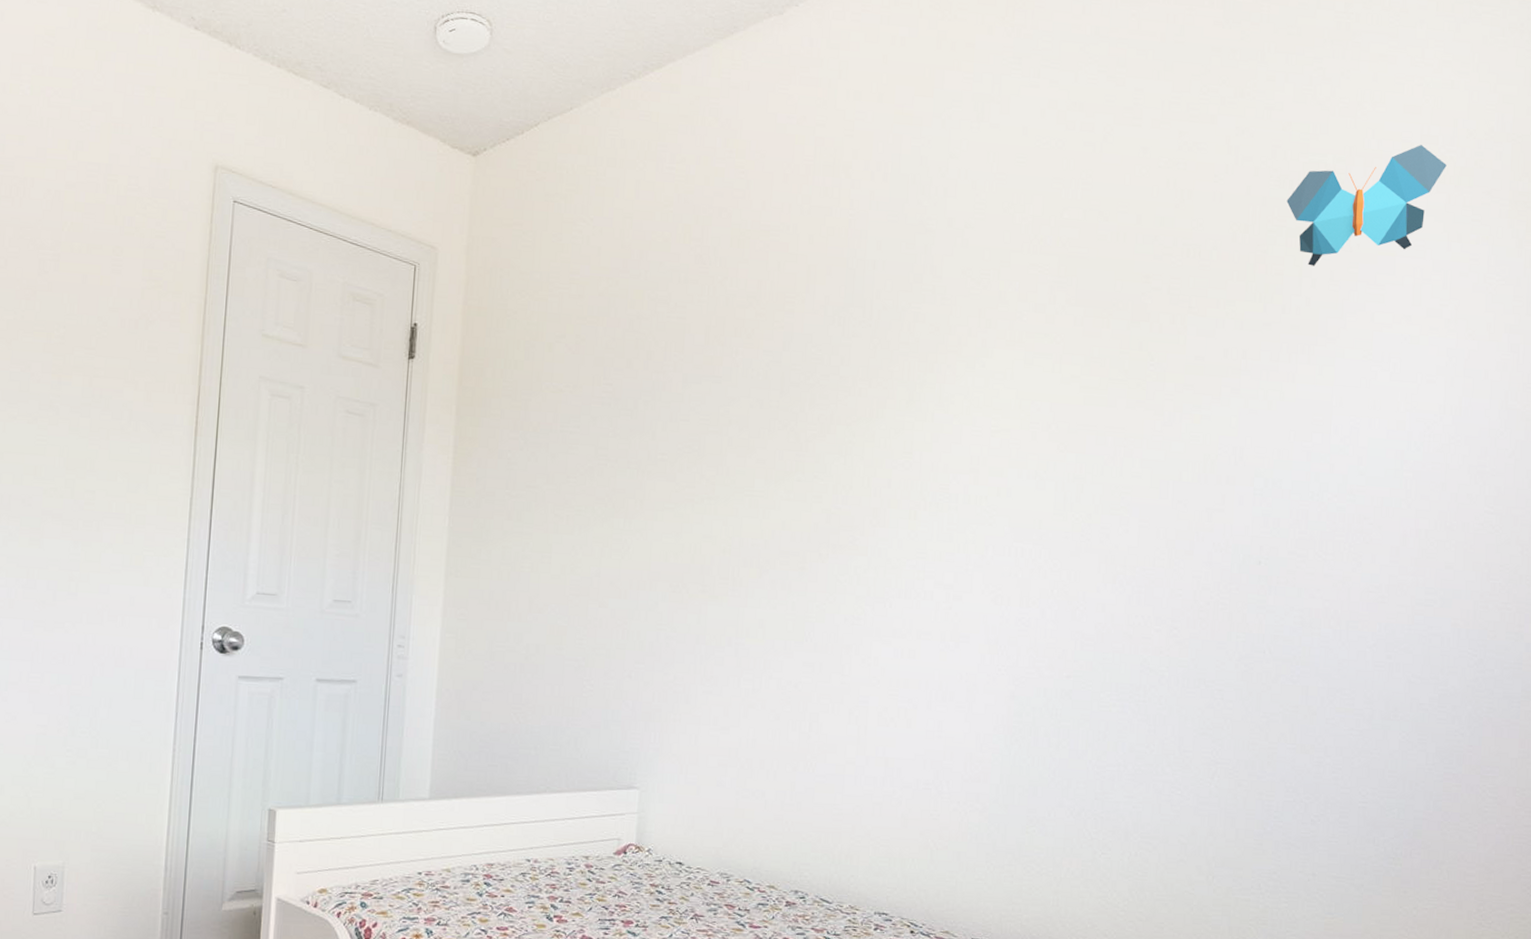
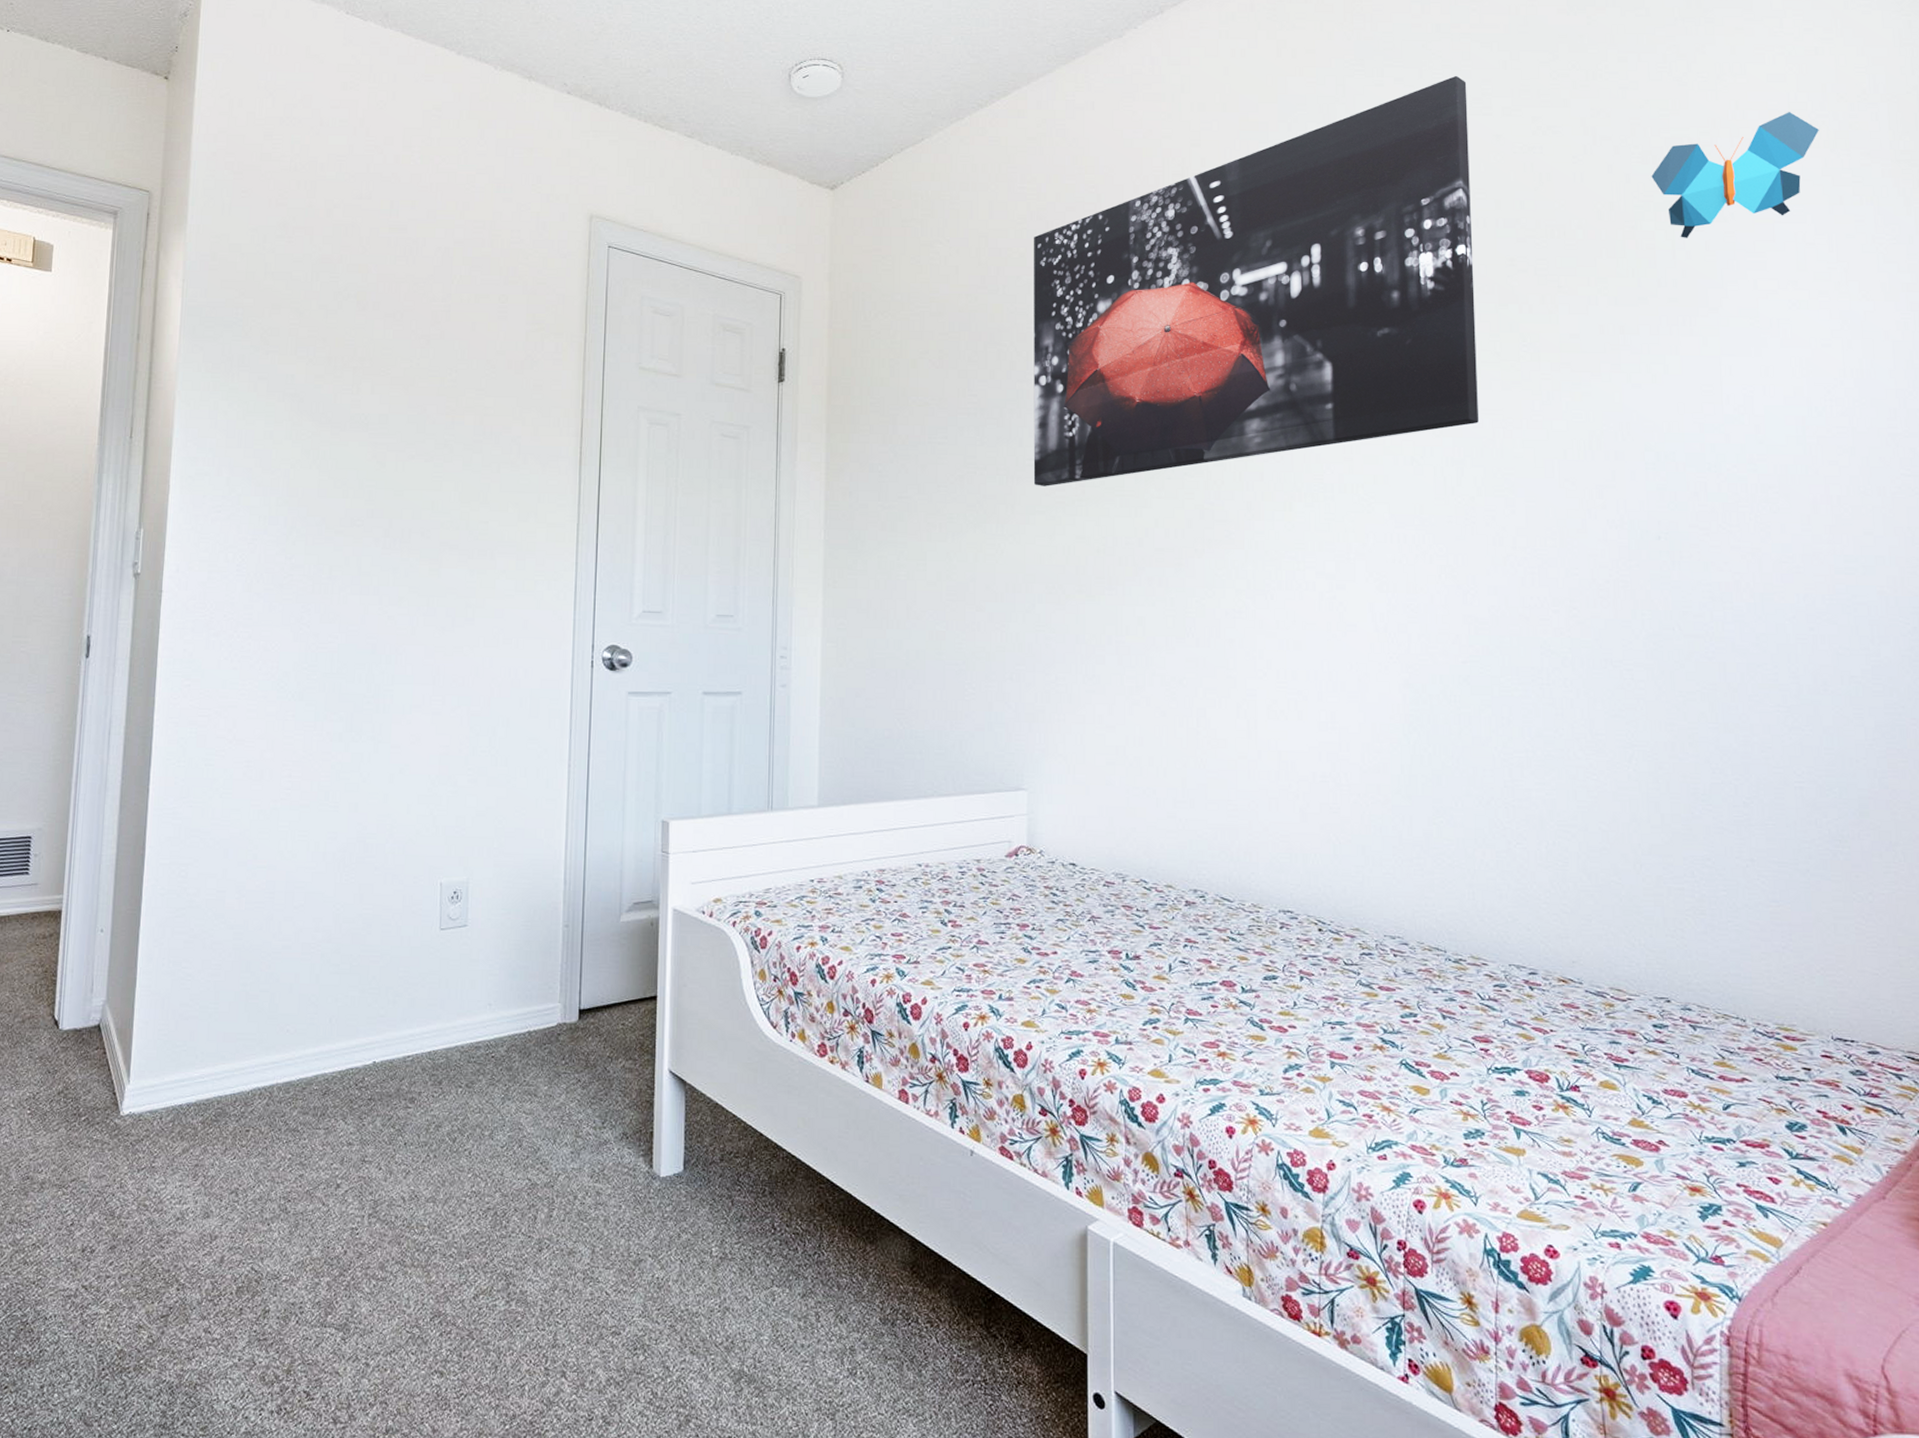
wall art: none [664,82,1120,483] -> present [1033,75,1479,486]

